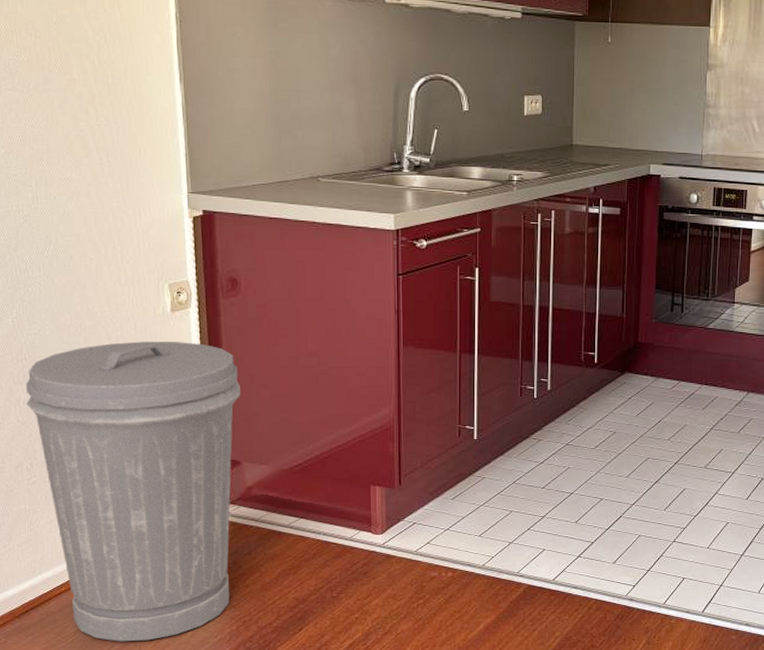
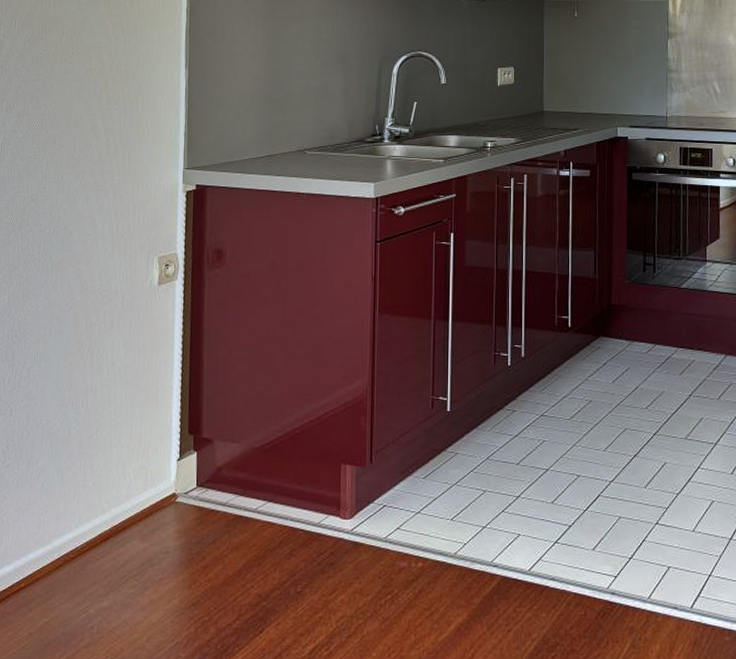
trash can: present [26,341,240,642] -> none [11,315,218,647]

